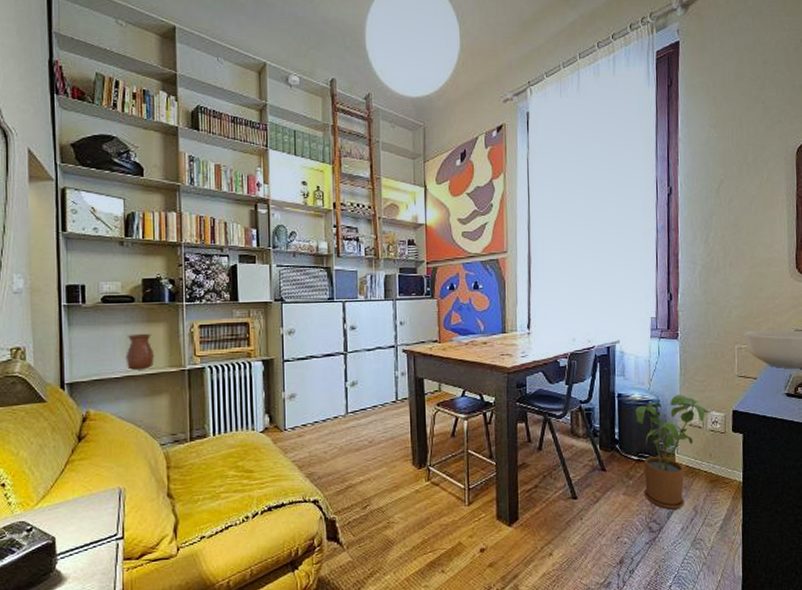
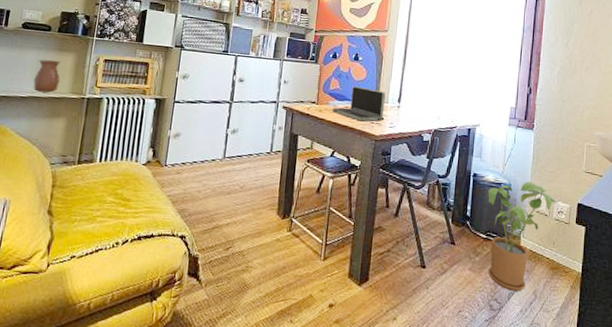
laptop: none [457,317,515,355] -> present [332,86,386,122]

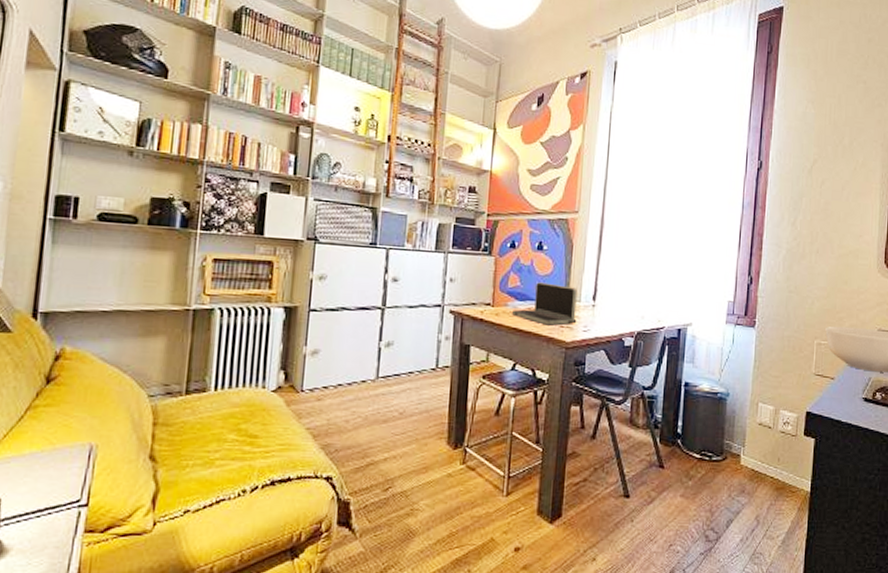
vase: present [33,59,61,93] -> none [118,261,155,305]
house plant: present [488,182,559,291] -> none [702,389,784,518]

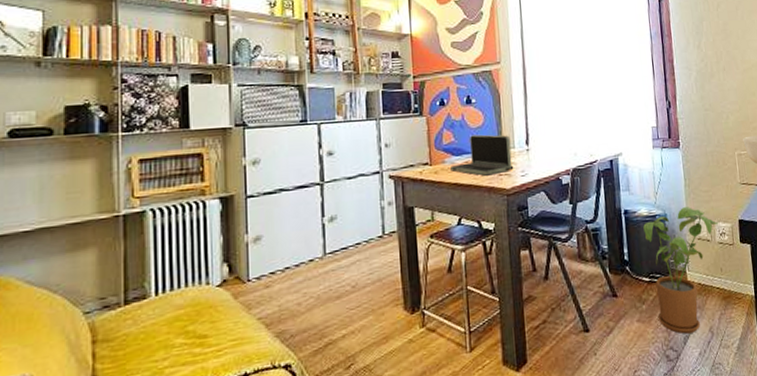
house plant: none [702,389,784,518] -> present [643,207,719,334]

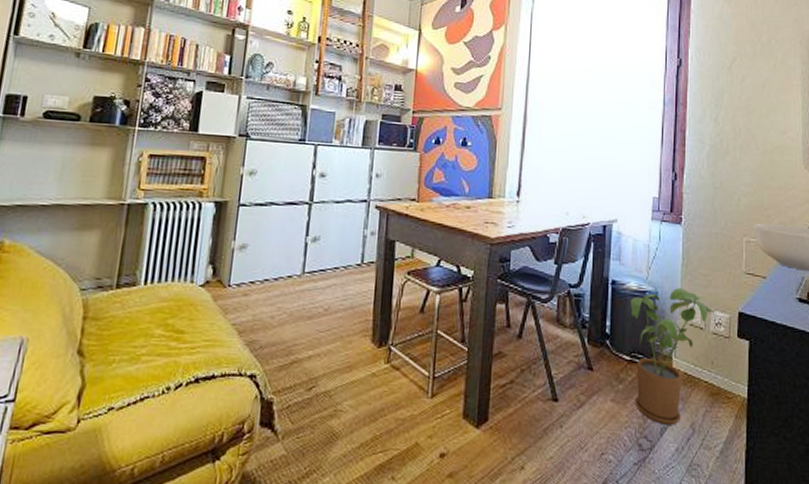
laptop: present [450,134,514,176] -> none [437,178,502,222]

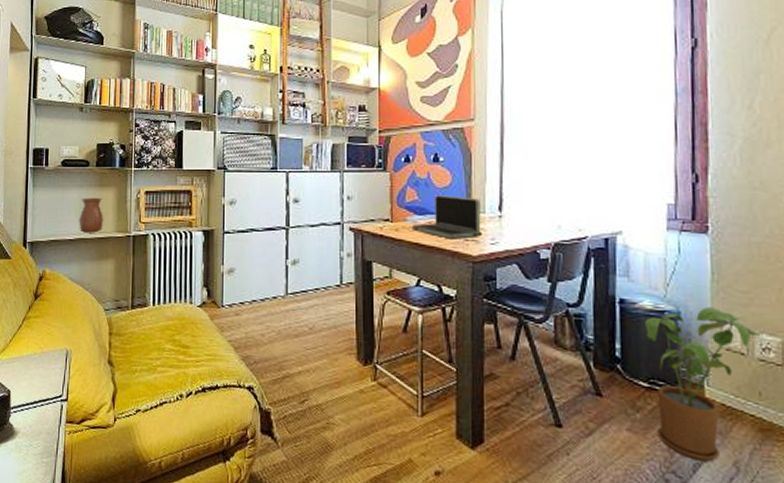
vase: none [58,157,93,199] -> present [79,197,104,233]
laptop: none [437,178,502,222] -> present [412,195,483,239]

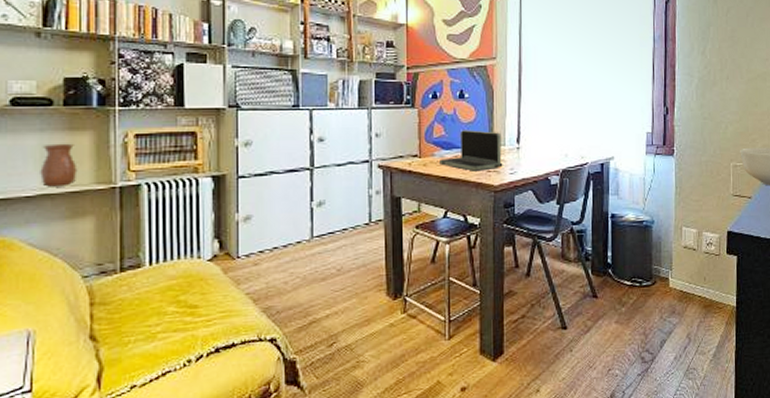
house plant: present [645,307,762,462] -> none [629,215,707,338]

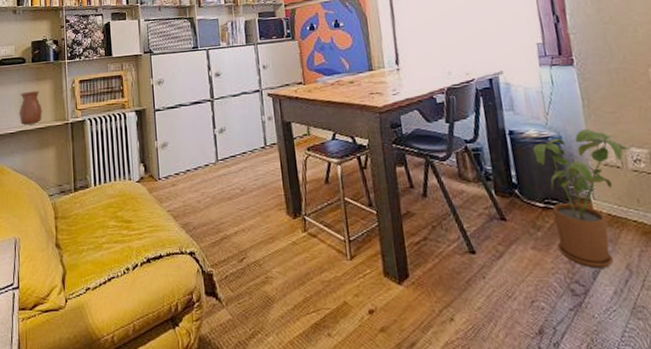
laptop: present [440,130,503,171] -> none [323,55,385,95]
house plant: none [629,215,707,338] -> present [533,129,631,268]

